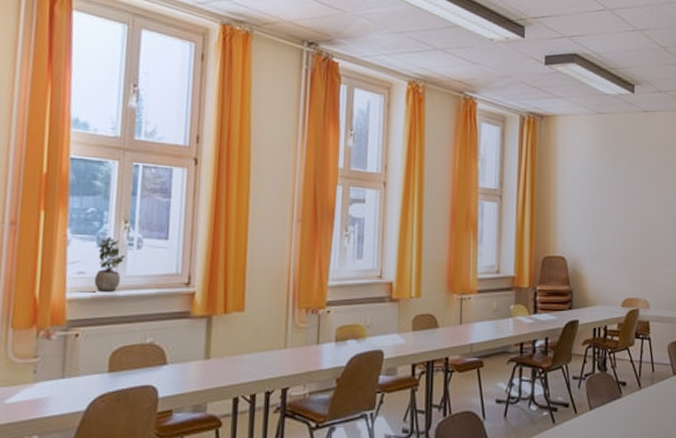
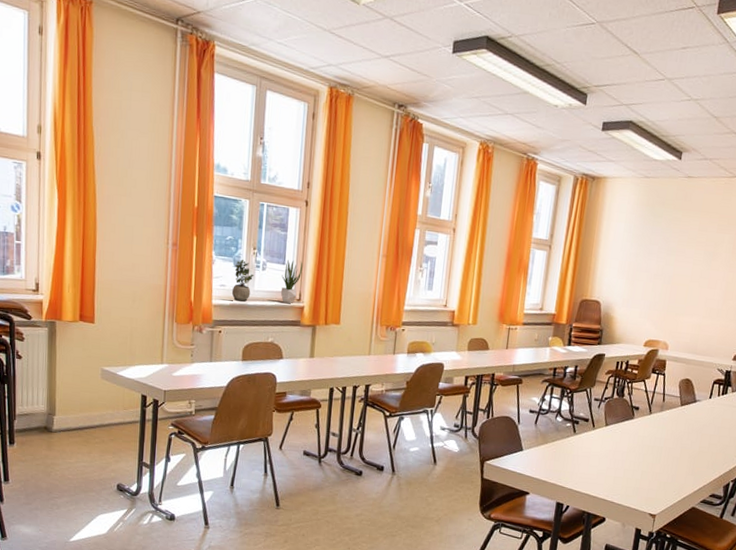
potted plant: none [162,232,193,291] -> present [280,259,303,305]

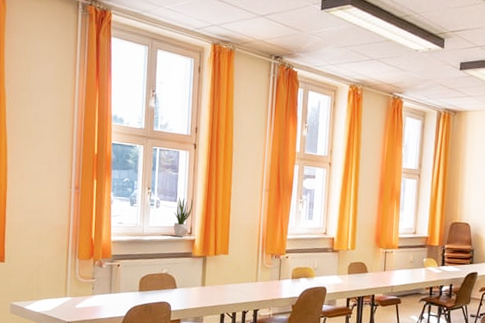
potted plant: present [231,260,254,303] -> none [128,199,149,238]

